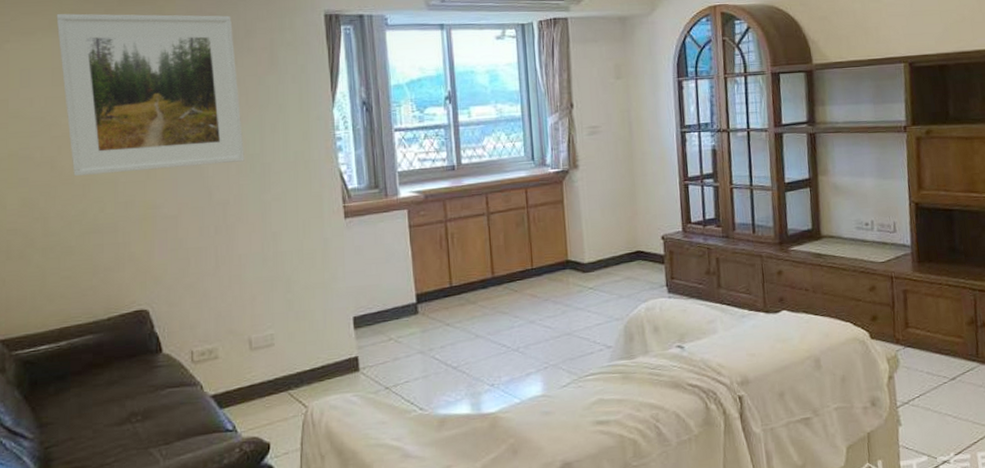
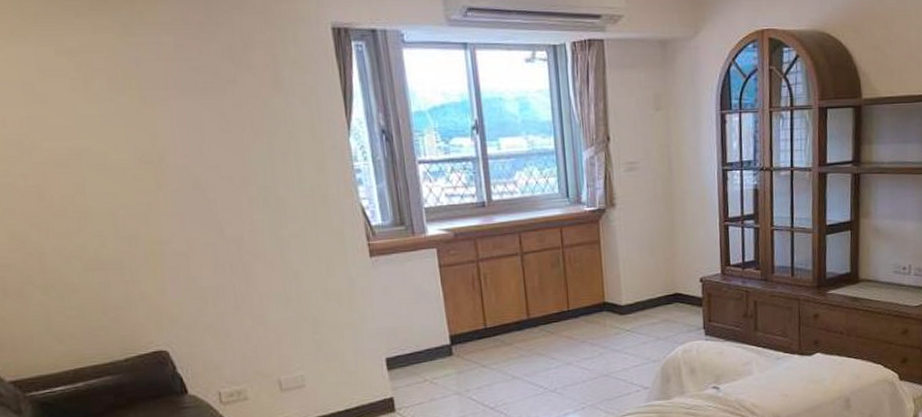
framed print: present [56,13,245,177] -> none [17,18,256,208]

